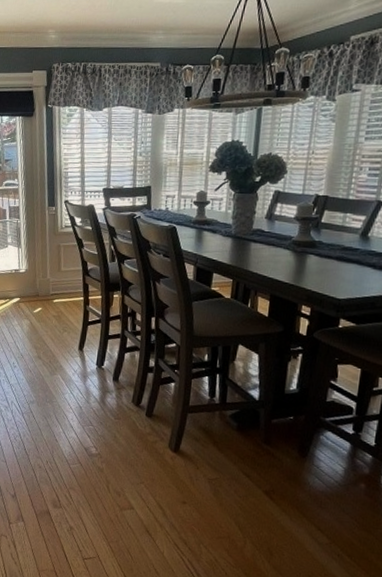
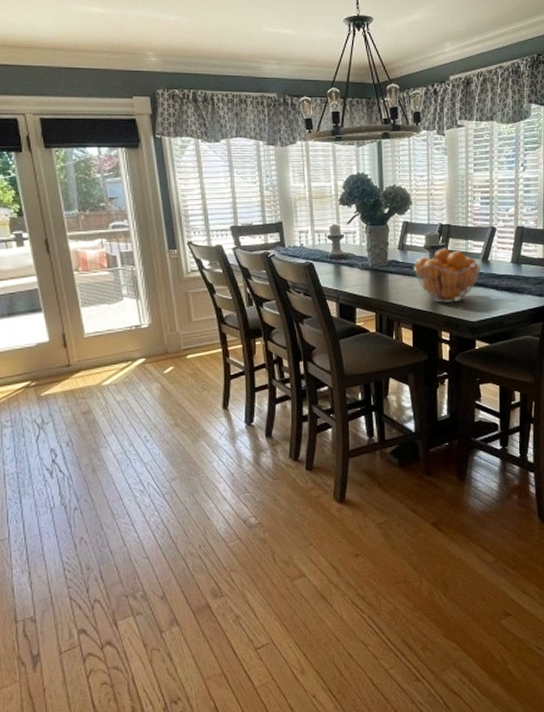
fruit basket: none [280,220,361,277] -> present [414,248,483,303]

